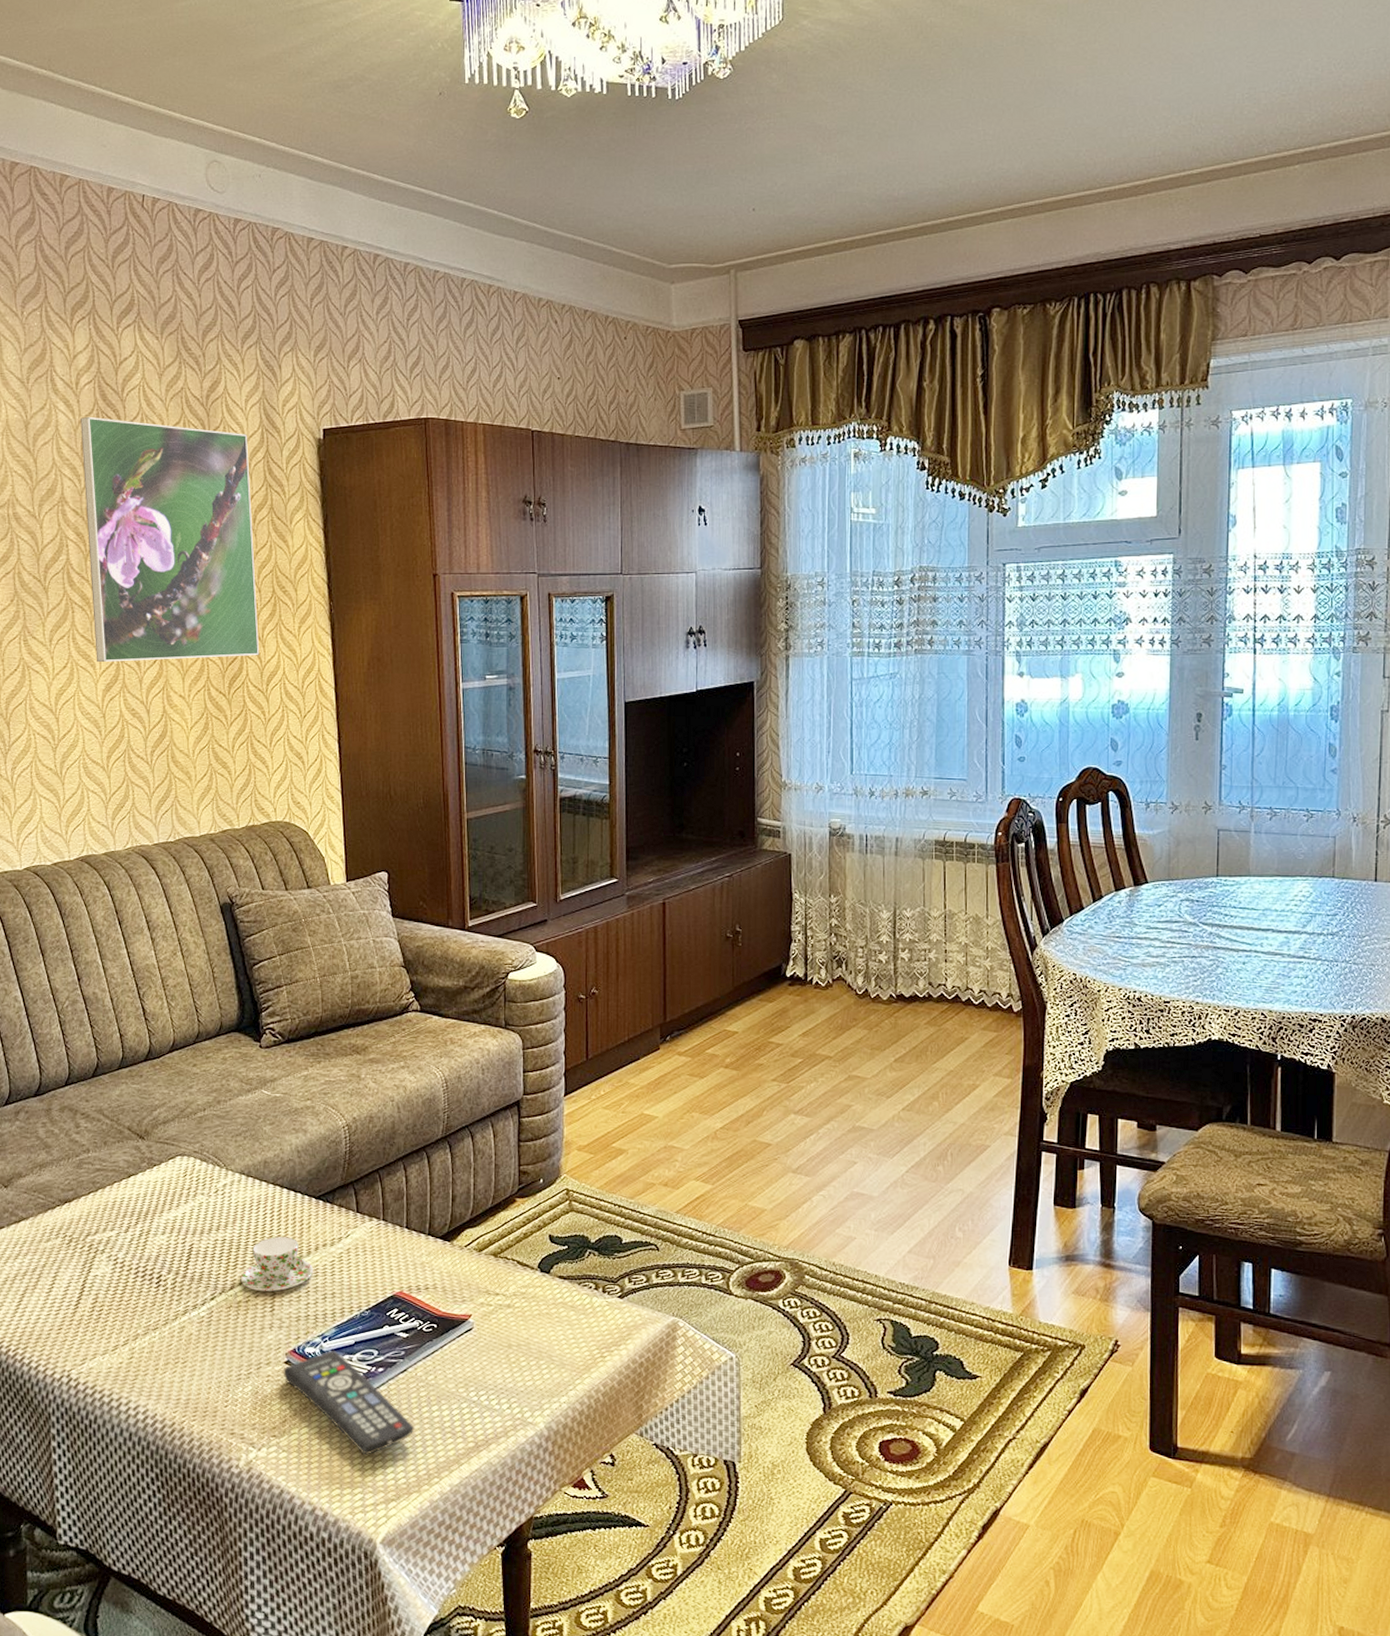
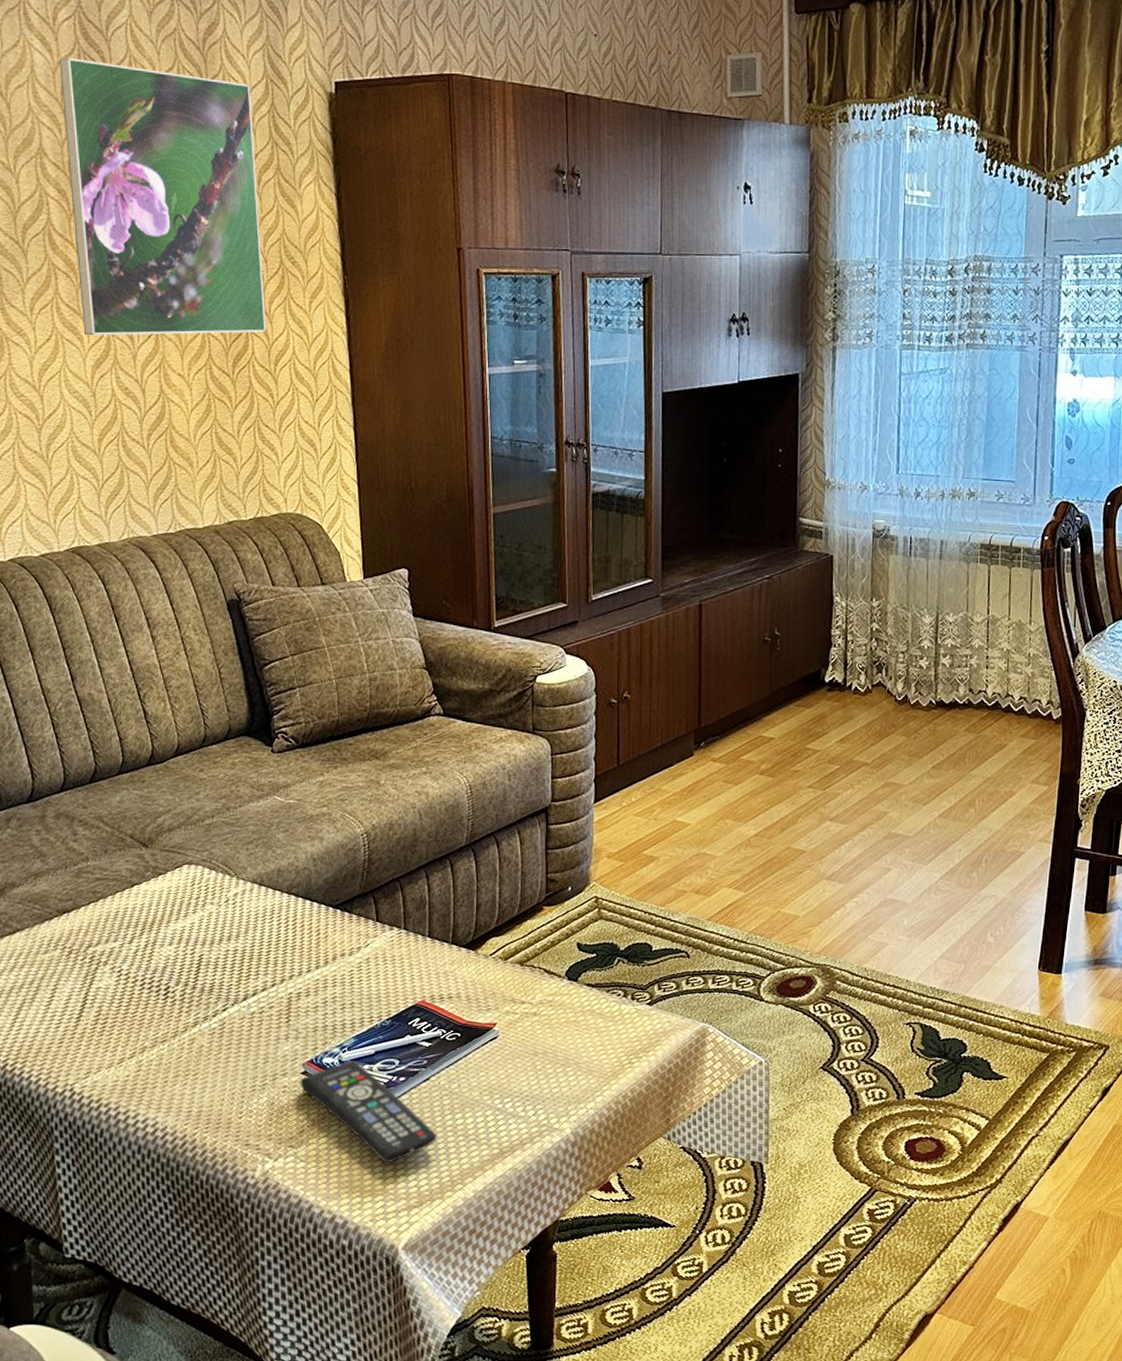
teacup: present [240,1236,314,1292] -> none [254,946,332,1002]

